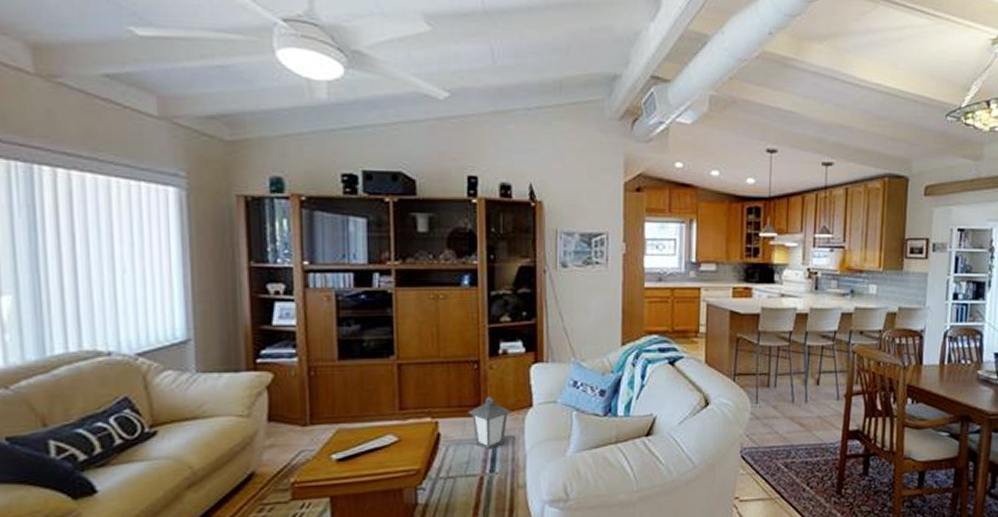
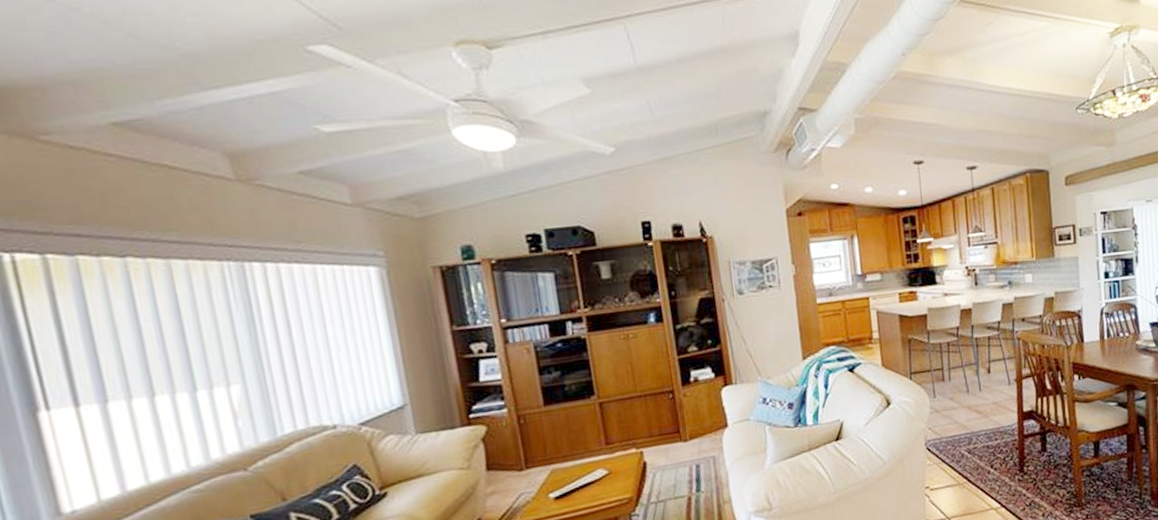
lantern: present [468,396,512,449] -> none [669,422,710,471]

